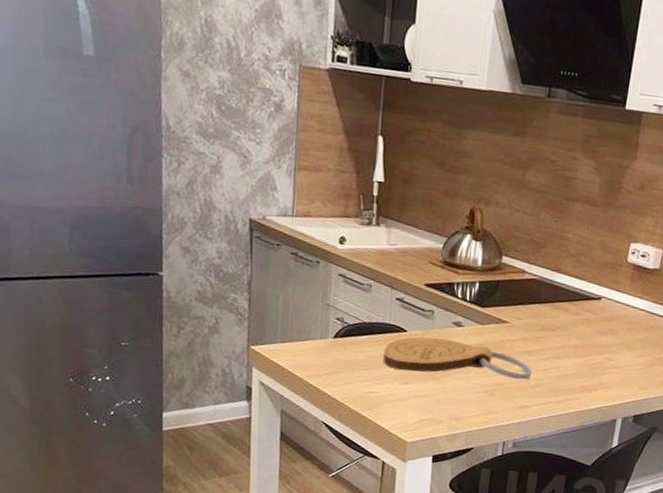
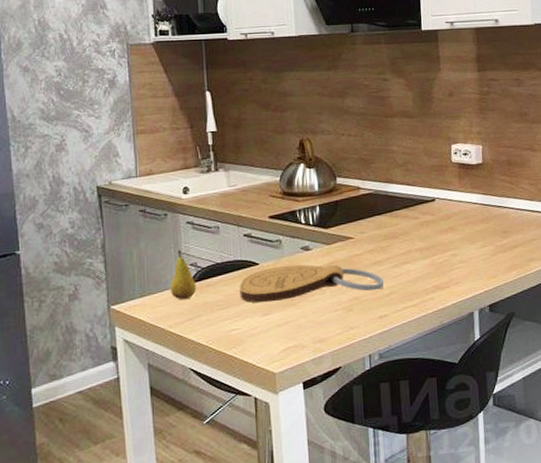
fruit: none [313,301,340,354] -> present [171,249,197,300]

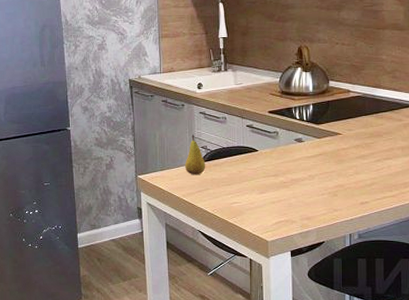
cutting board: present [239,264,384,303] -> none [241,153,367,183]

